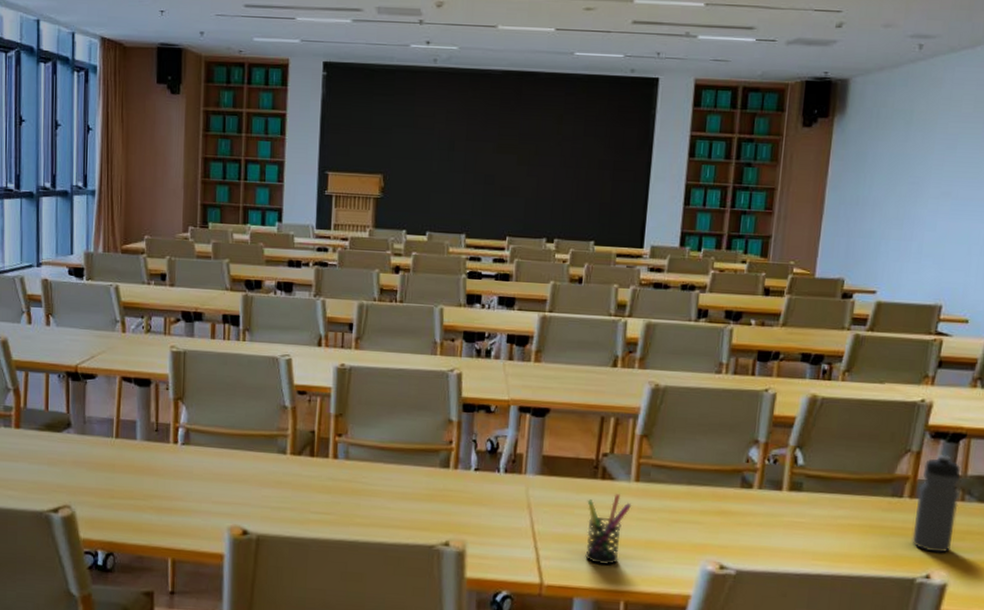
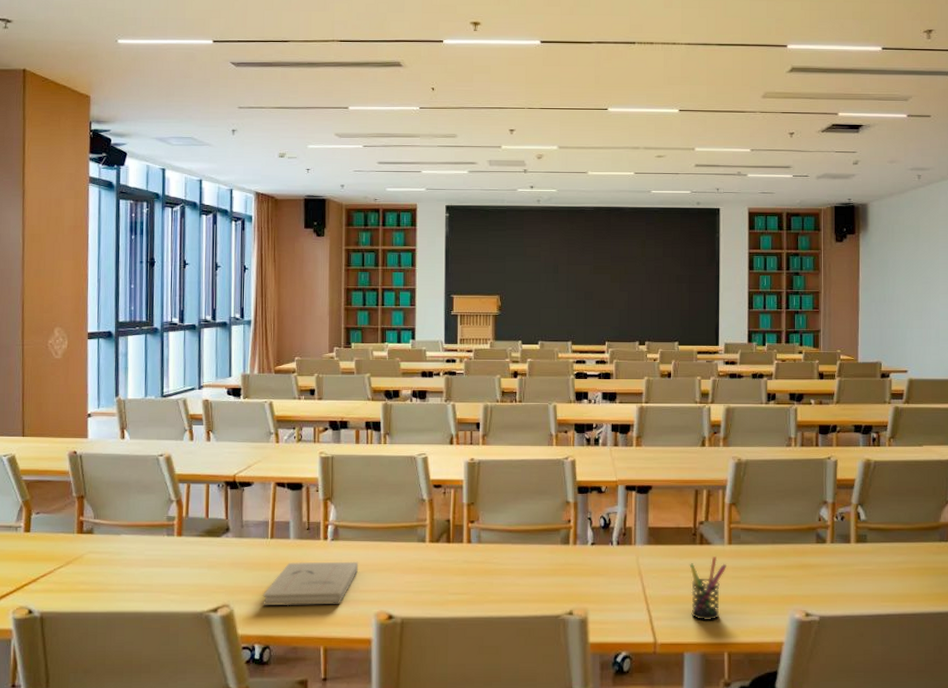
book: none [106,465,212,514] -> present [262,561,359,606]

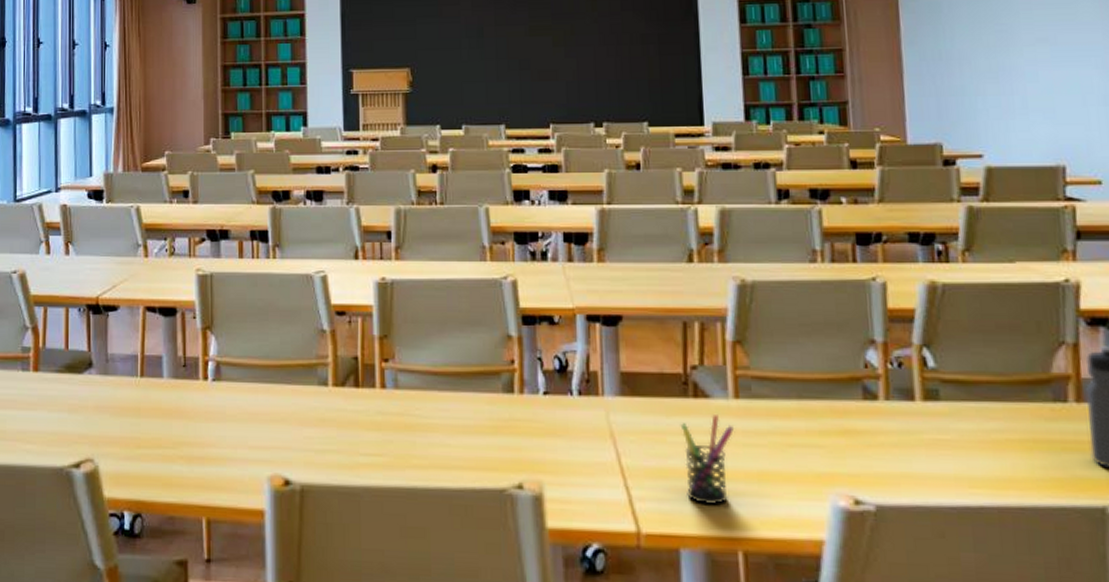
book: present [262,561,359,606] -> none [131,407,247,464]

